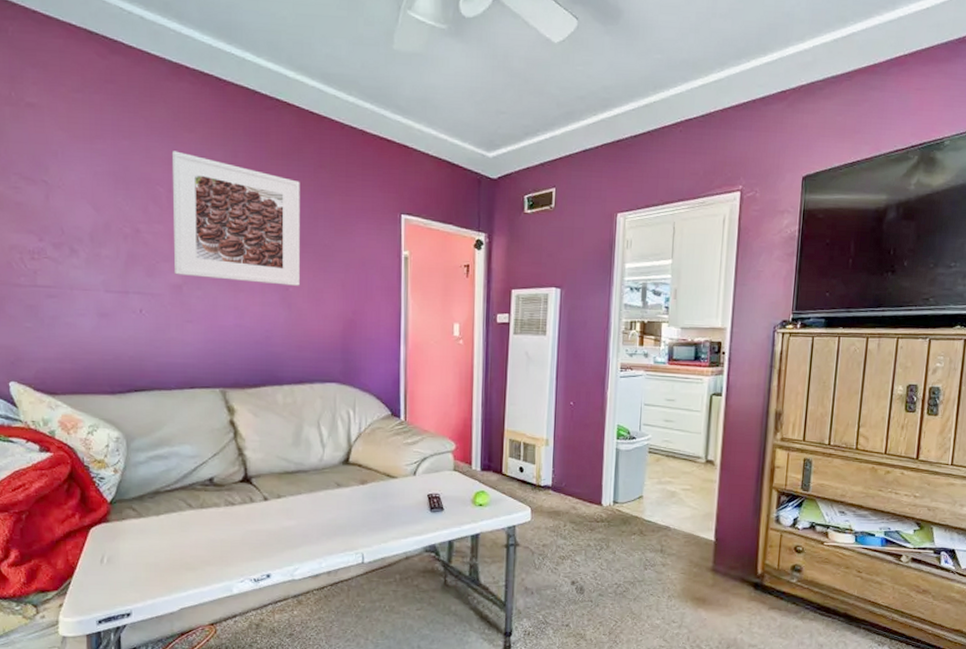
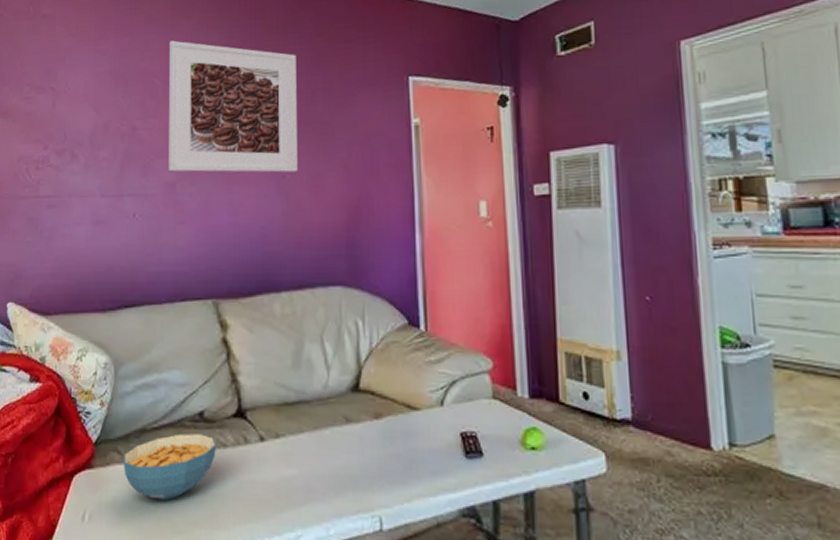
cereal bowl: none [138,495,225,546] -> present [123,433,216,500]

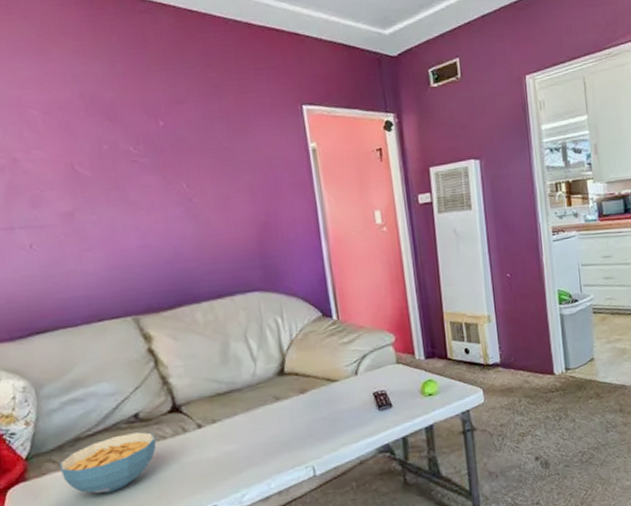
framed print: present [168,40,298,173] -> none [41,69,204,202]

